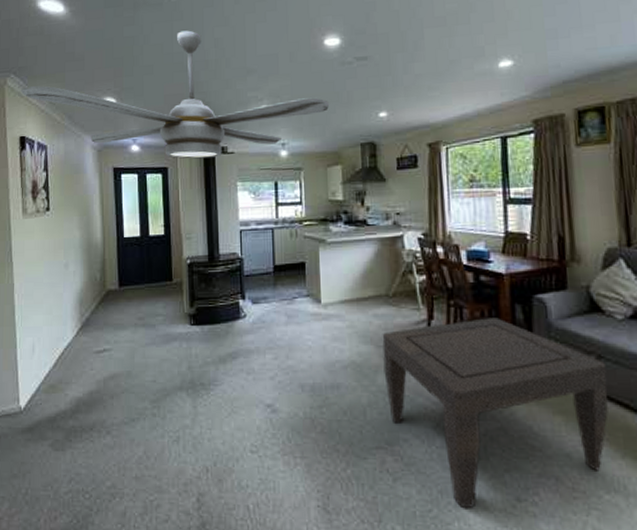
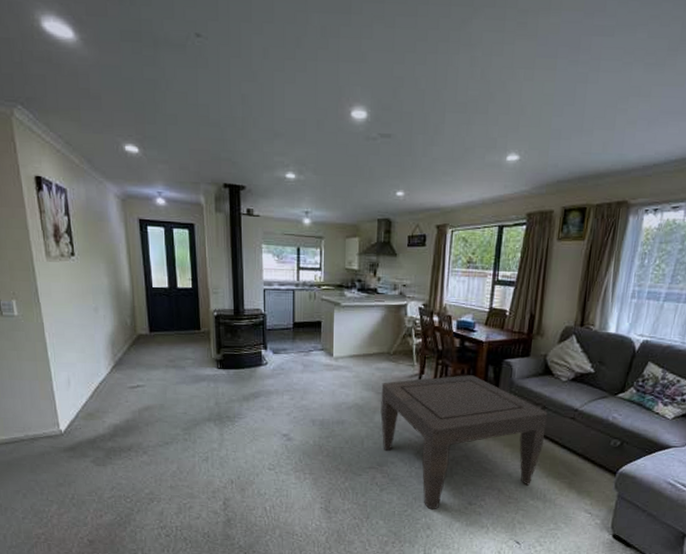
ceiling fan: present [21,30,329,159] -> none [32,81,351,219]

